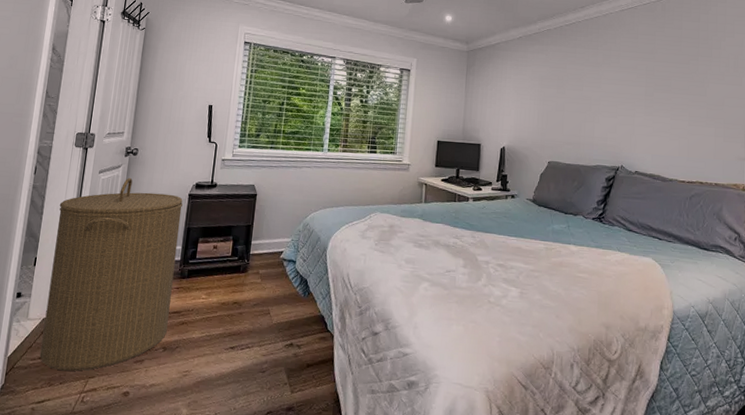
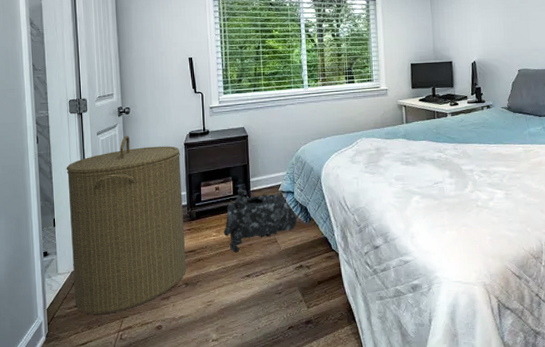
body armor: none [213,249,297,320] -> present [223,188,299,253]

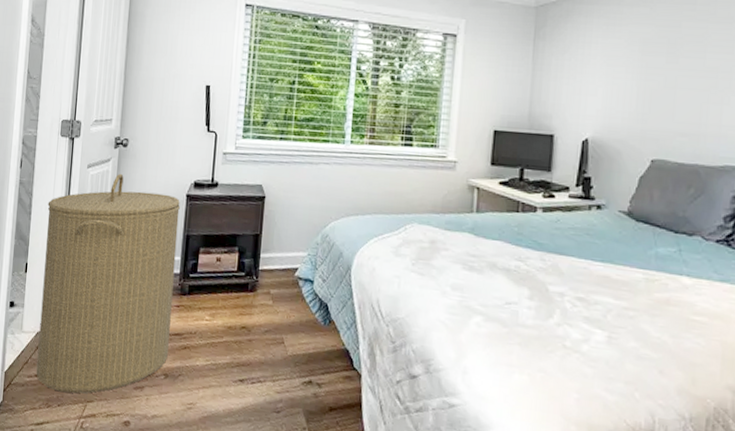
body armor: present [223,188,299,253] -> none [218,263,316,348]

